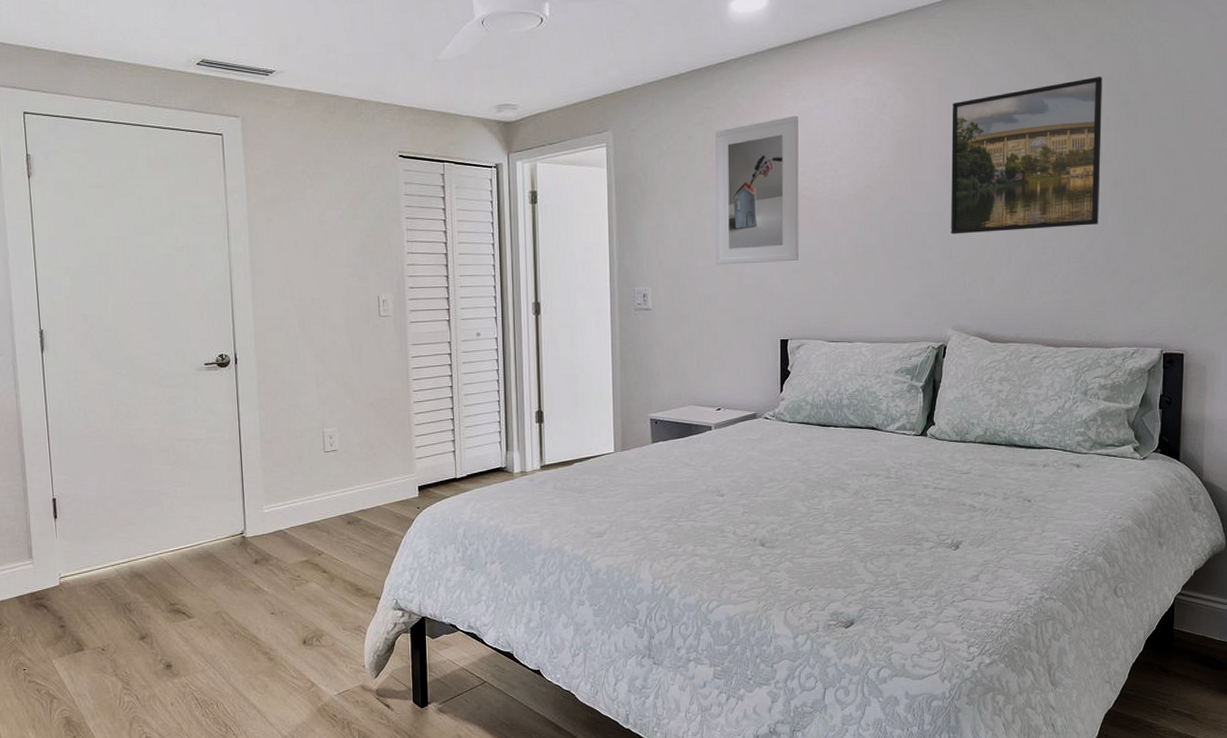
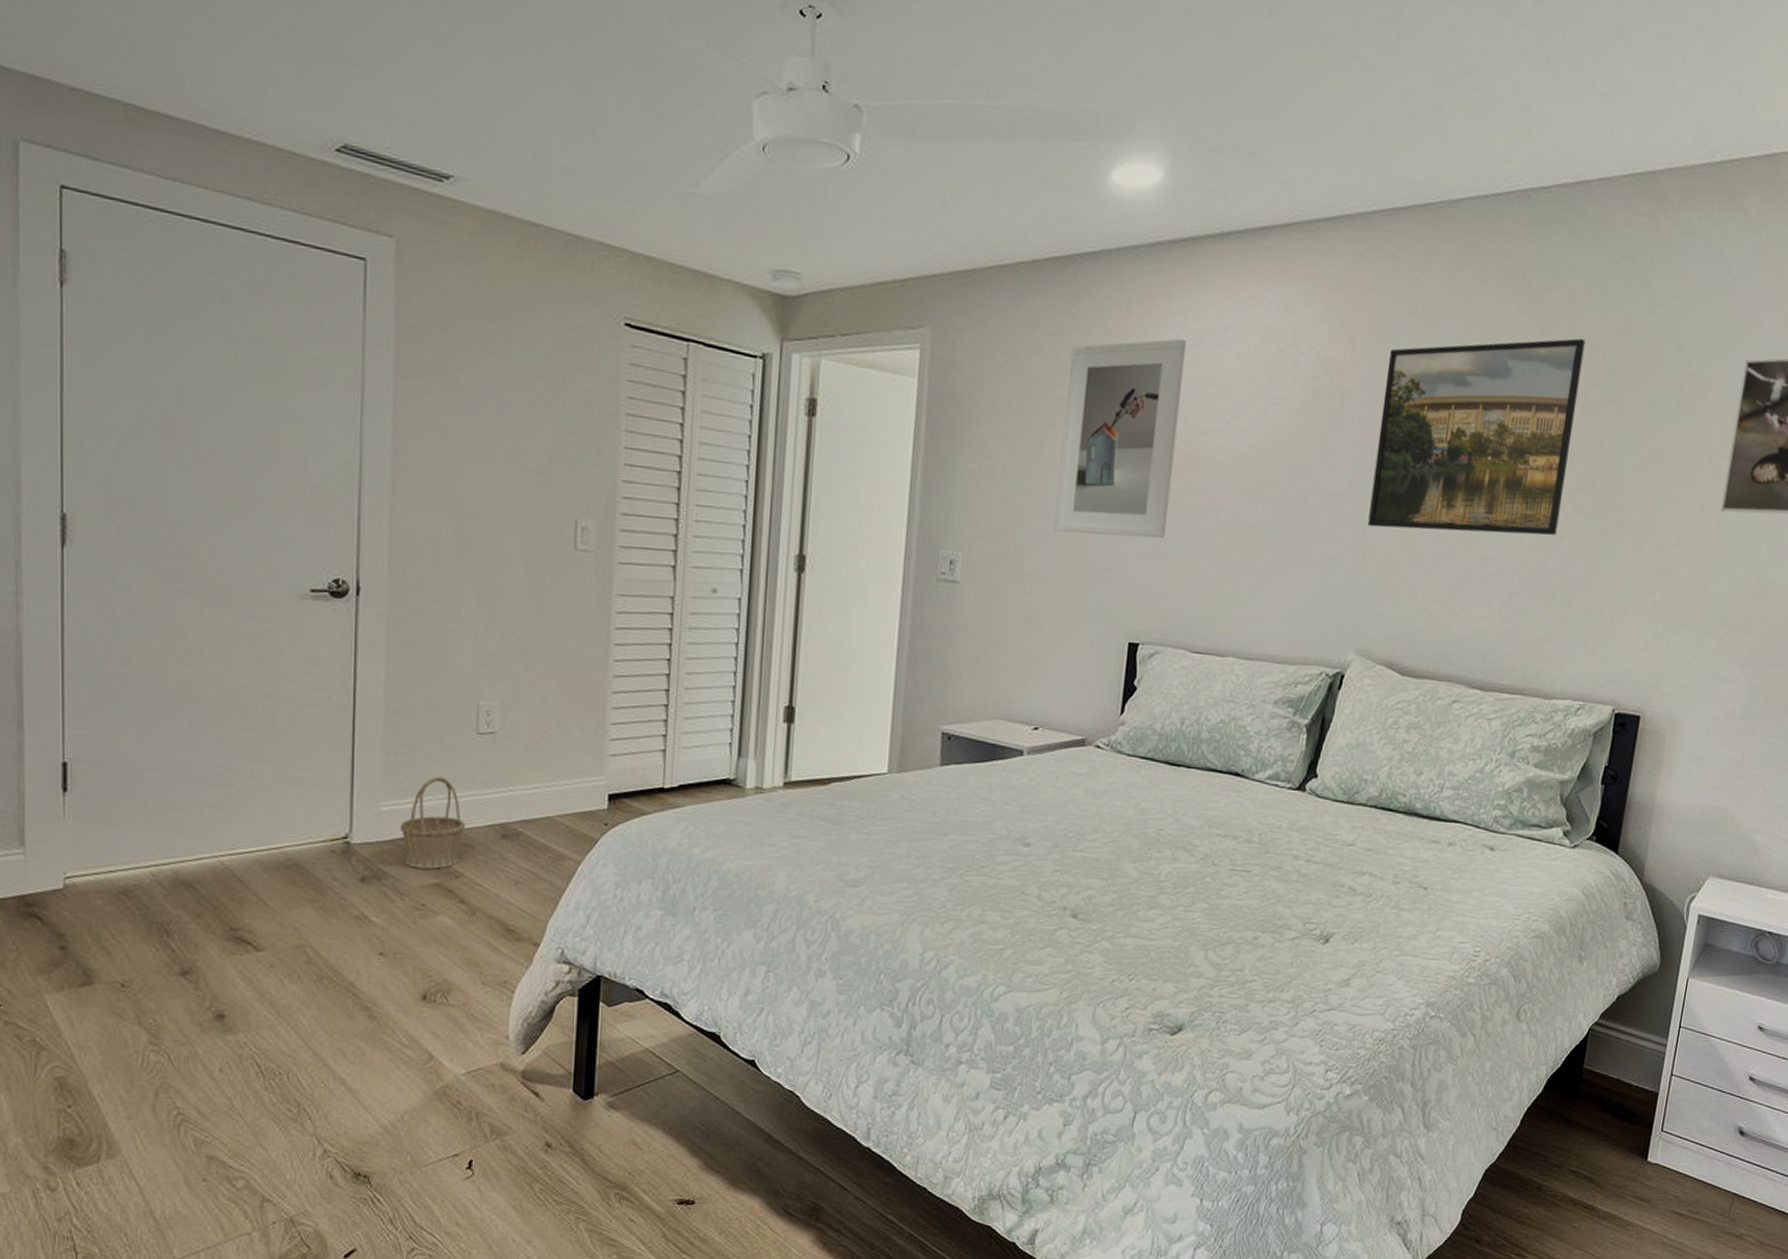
basket: none [277,484,323,551] -> present [399,776,466,869]

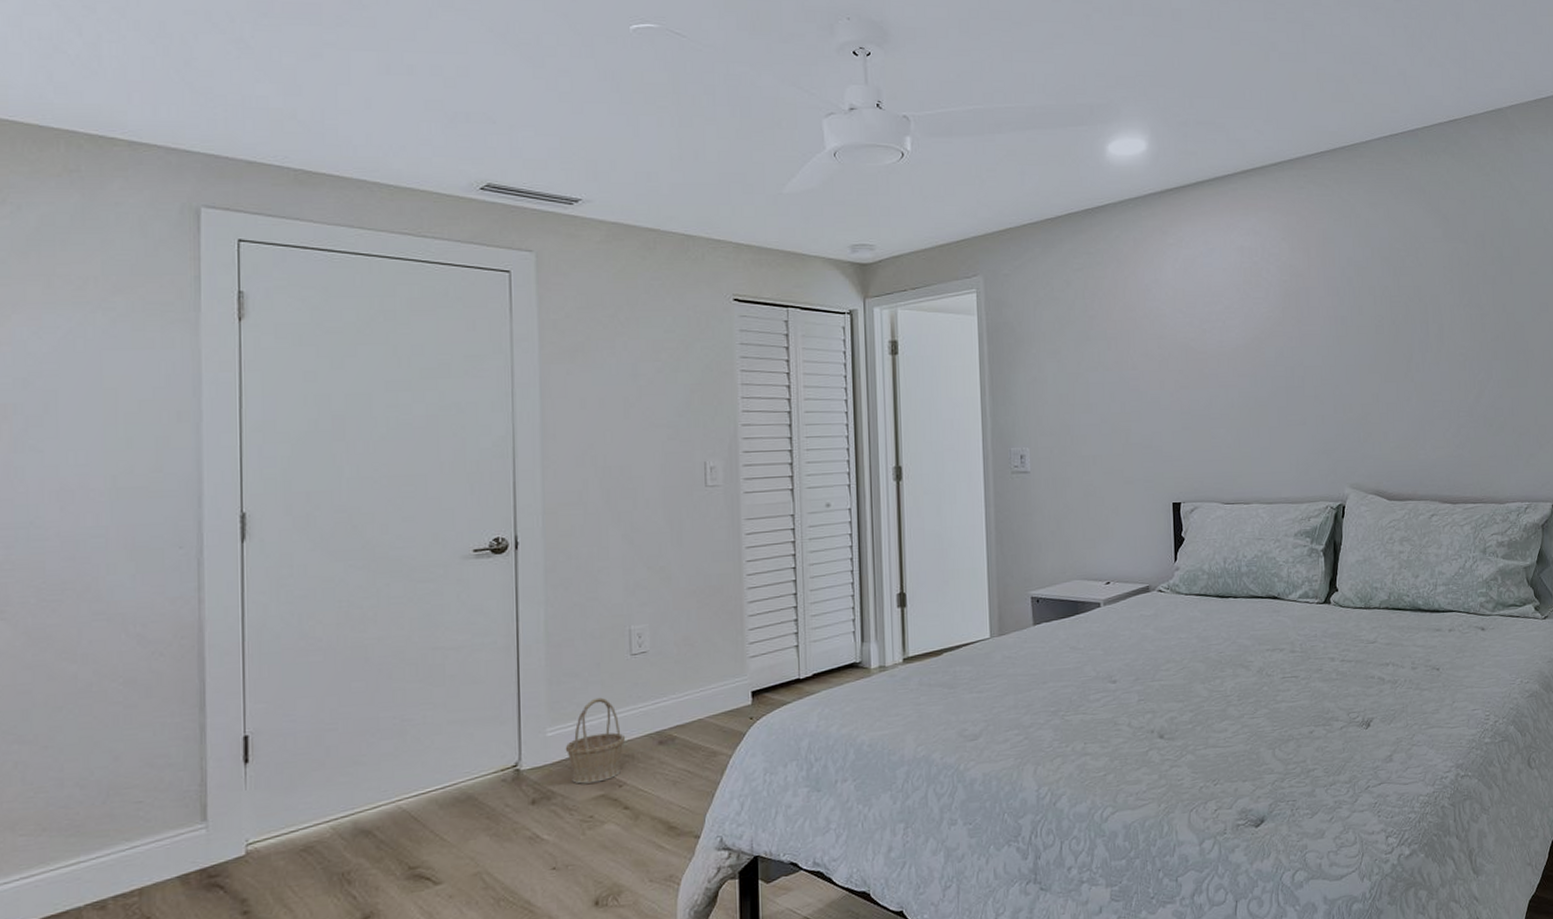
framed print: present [1054,338,1186,539] -> none [1096,263,1189,422]
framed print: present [1368,338,1586,536] -> none [1336,230,1484,388]

